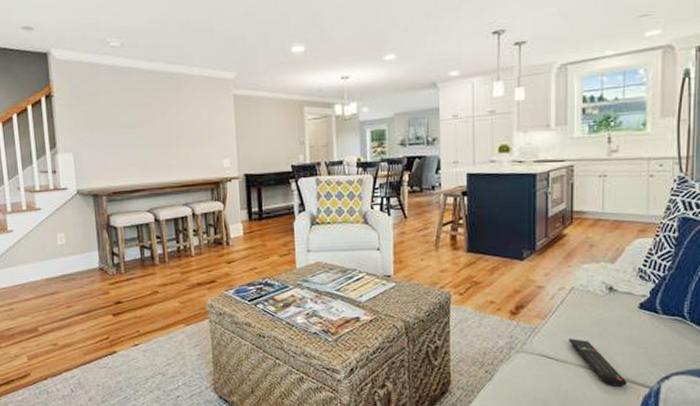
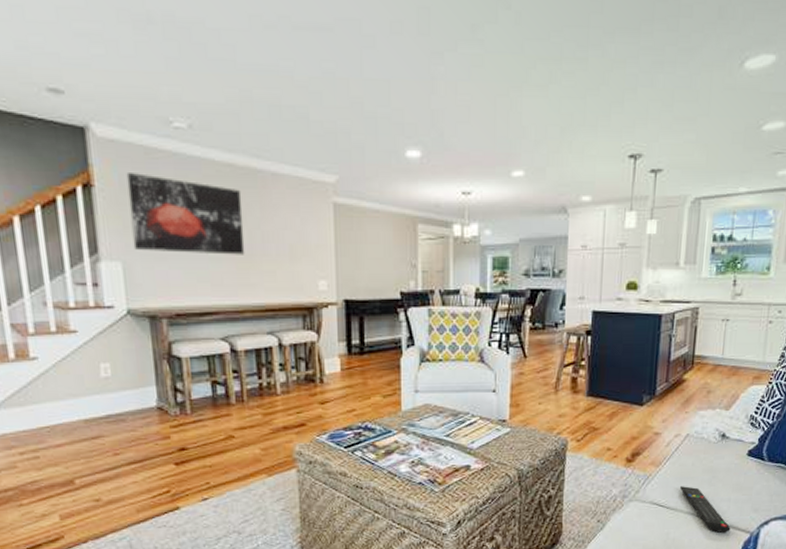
wall art: none [76,84,165,144] -> present [126,173,245,255]

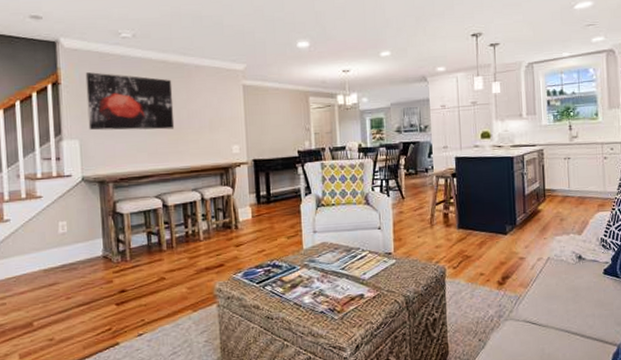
remote control: present [680,486,731,533] -> none [548,304,599,347]

